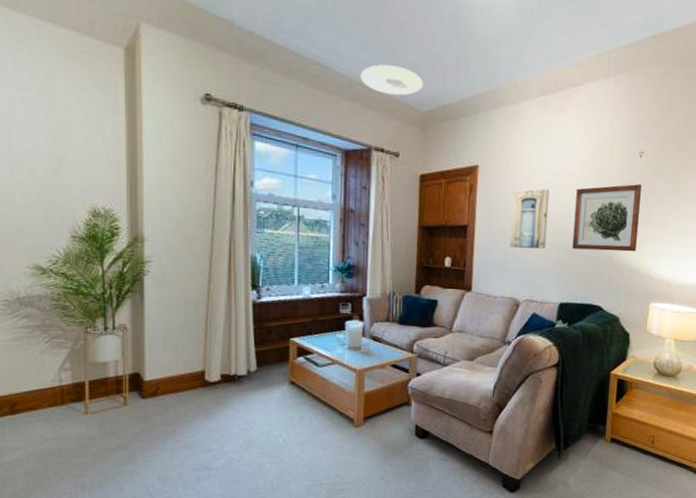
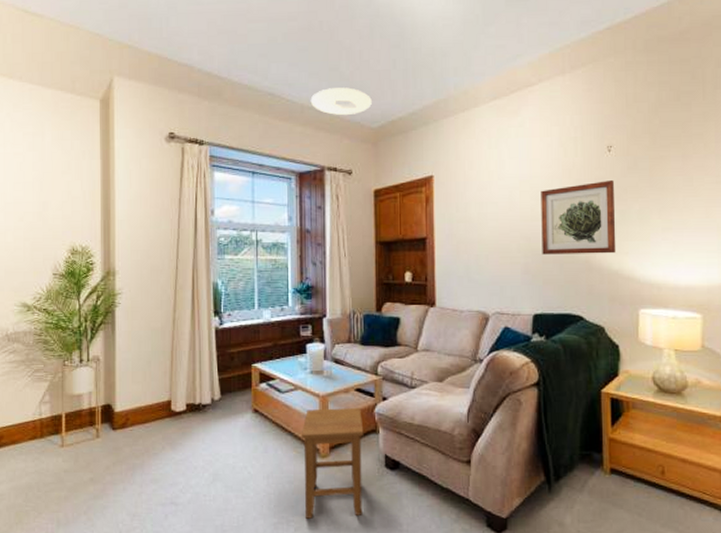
stool: none [336,381,397,481] -> present [301,407,364,519]
wall art: present [509,189,550,249] -> none [472,193,512,257]

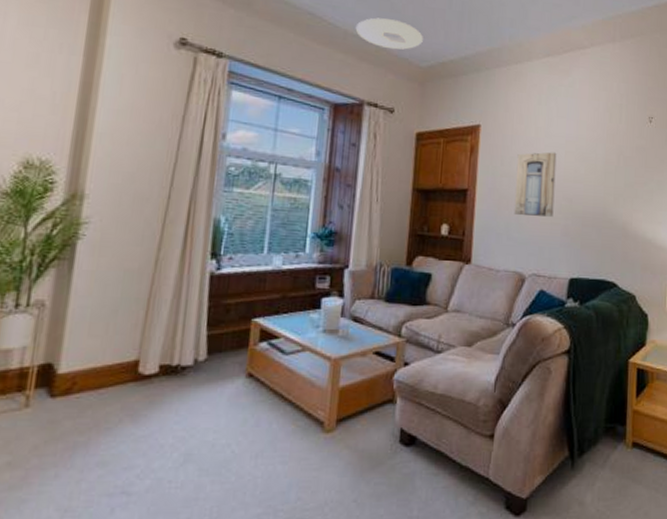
stool: present [301,407,364,519] -> none [298,373,379,507]
wall art: none [472,193,512,257] -> present [514,152,557,217]
wall art: present [541,180,616,255] -> none [582,150,653,222]

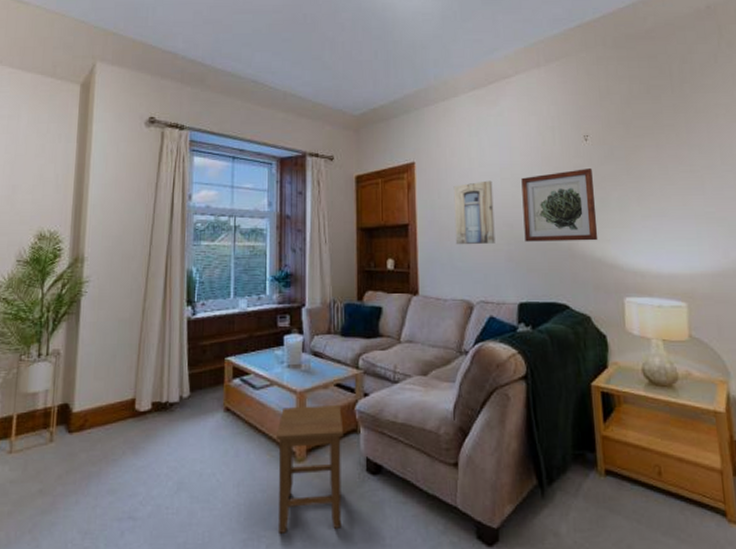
stool: none [298,373,379,507] -> present [275,404,344,533]
ceiling light: present [355,17,423,50] -> none [293,76,354,103]
wall art: none [582,150,653,222] -> present [521,169,598,242]

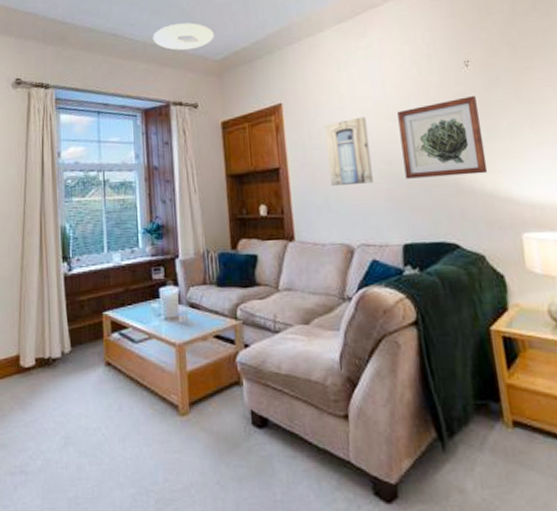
stool: present [275,404,344,533] -> none [157,356,230,488]
ceiling light: none [293,76,354,103] -> present [152,22,214,51]

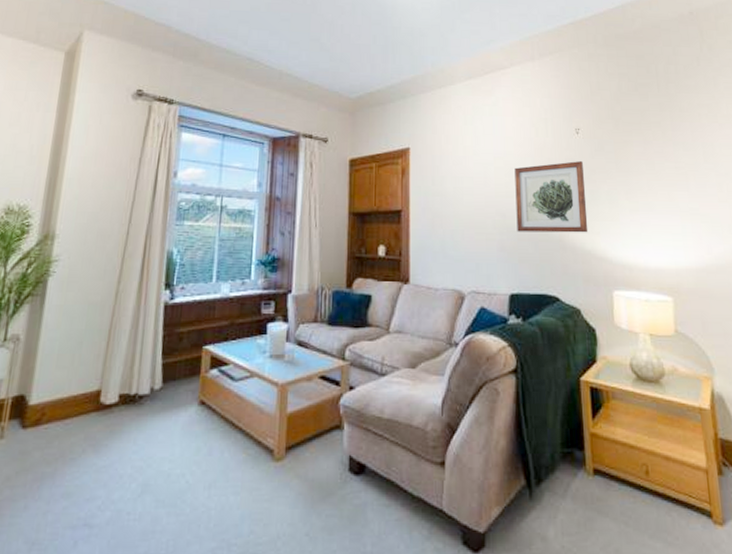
ceiling light: present [152,22,214,51] -> none [289,57,351,85]
wall art: present [324,116,374,186] -> none [447,169,488,233]

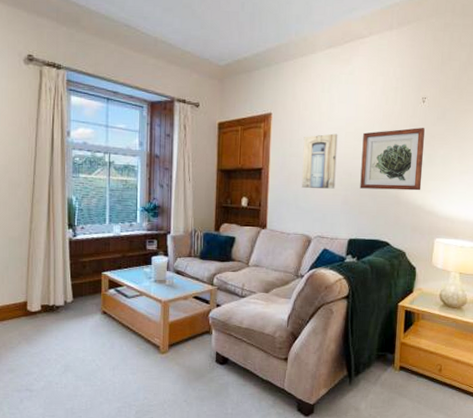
wall art: none [447,169,488,233] -> present [301,133,338,189]

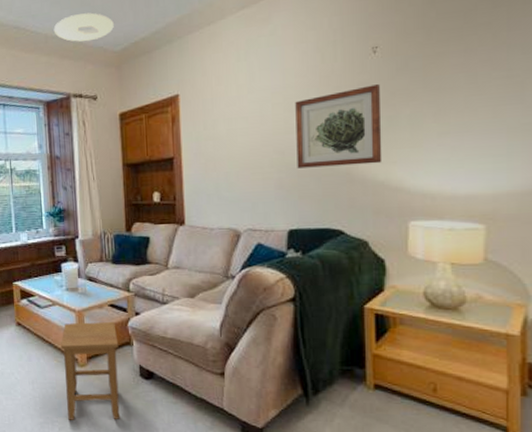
stool: none [144,312,199,404] -> present [60,321,120,420]
ceiling light: none [163,24,221,52] -> present [53,12,114,42]
wall art: present [301,133,338,189] -> none [220,107,265,175]

